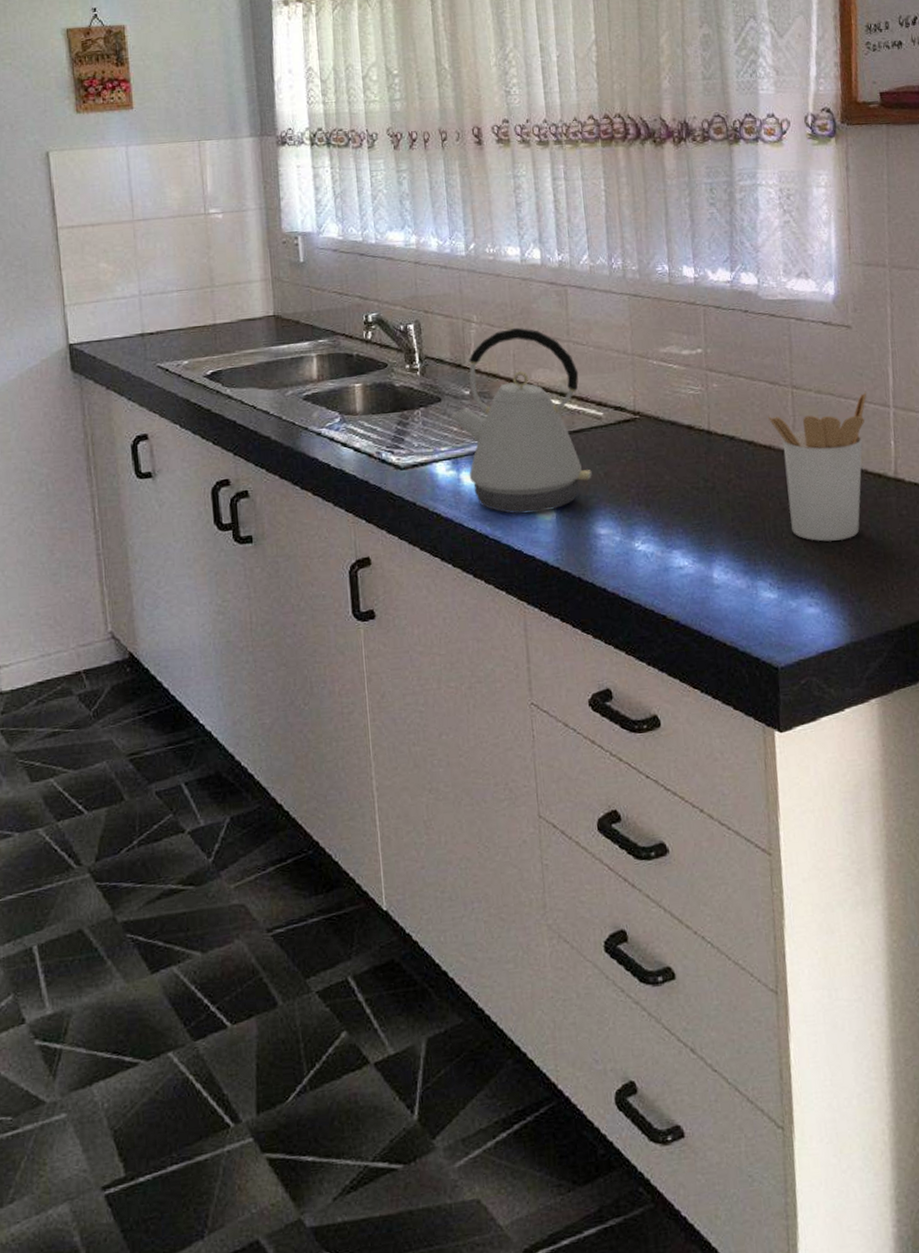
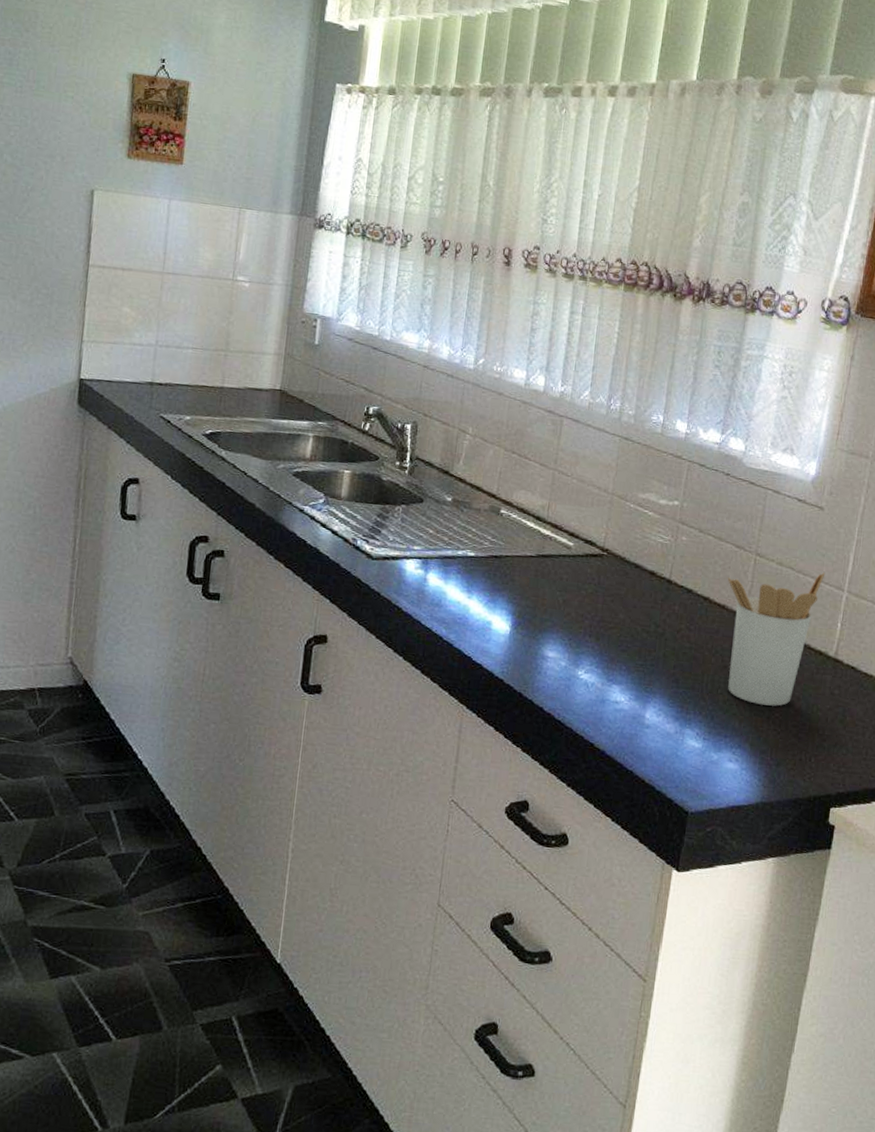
kettle: present [450,327,592,514] -> none [428,446,558,626]

